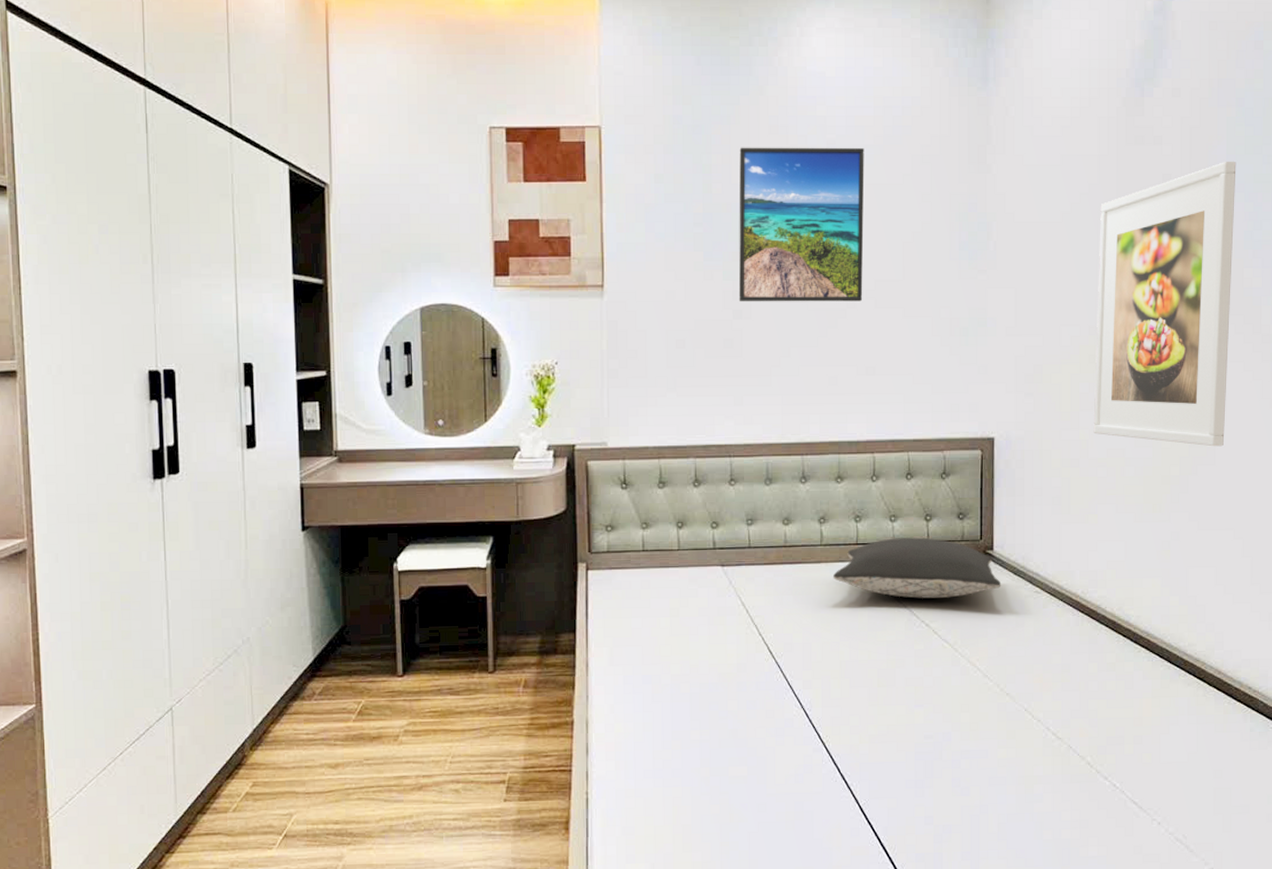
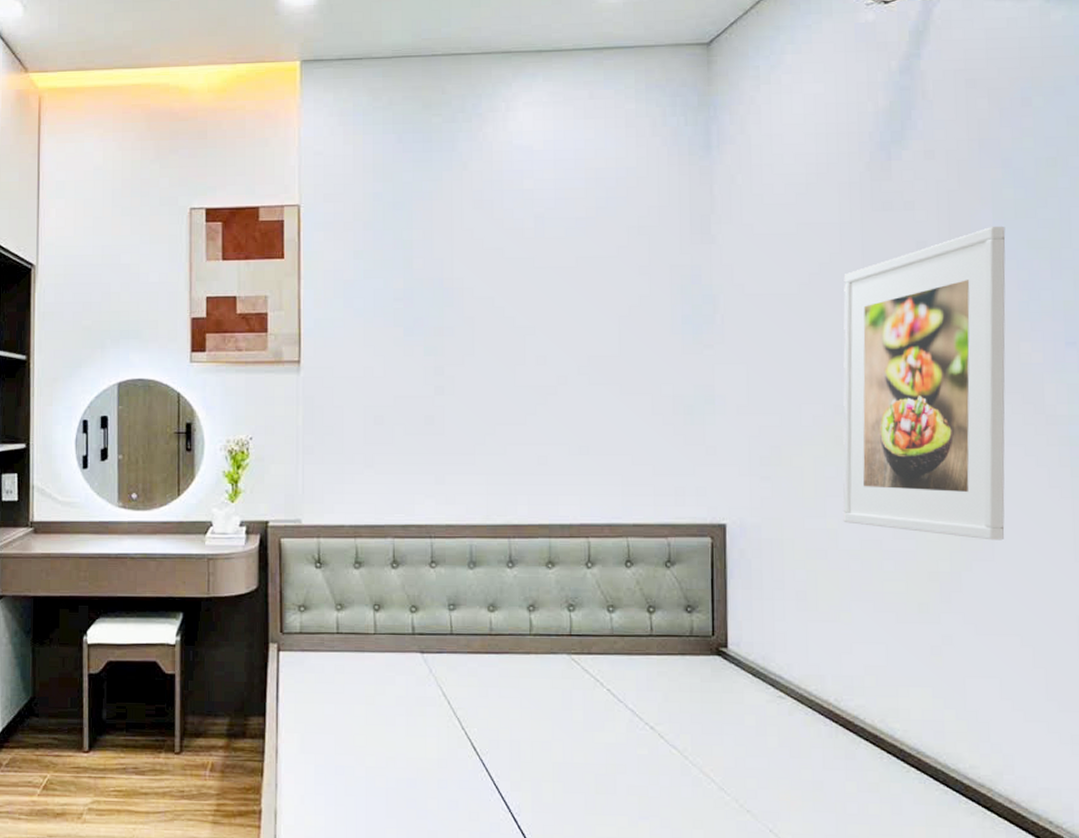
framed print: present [738,147,865,302] -> none [440,220,576,378]
pillow: present [833,537,1002,599] -> none [544,630,738,699]

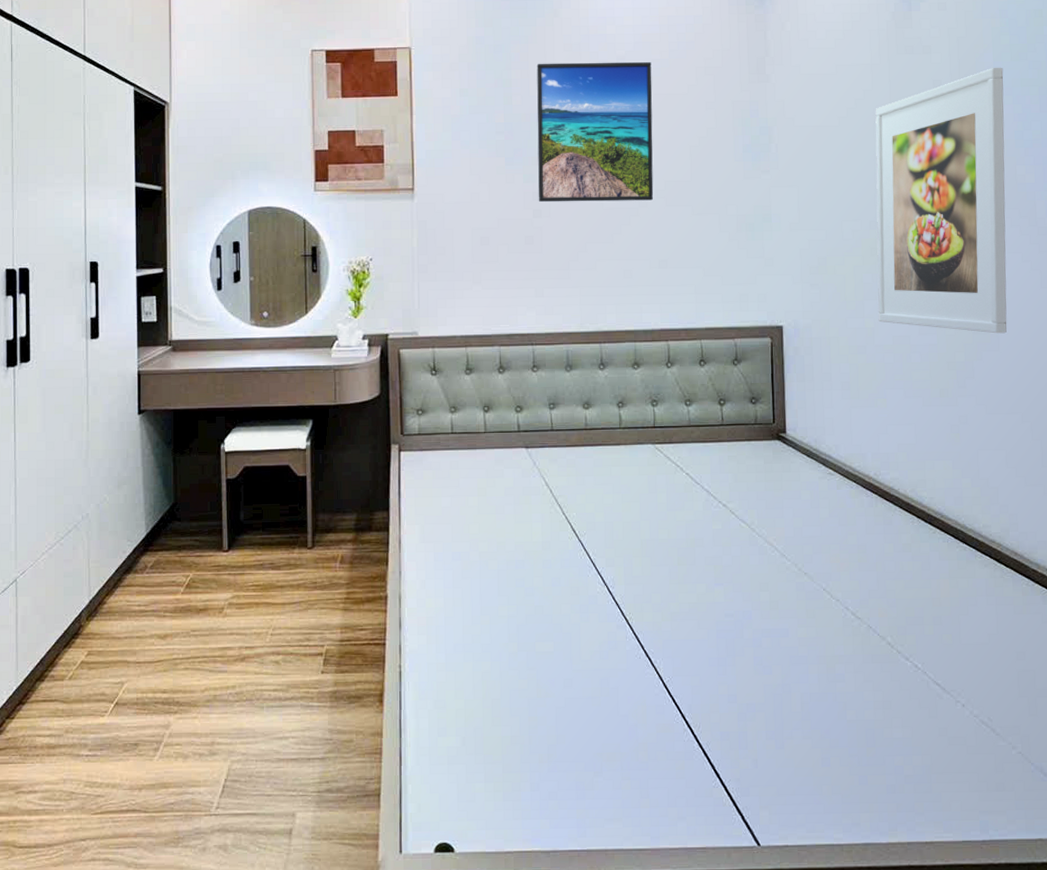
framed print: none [440,220,576,378] -> present [536,61,654,203]

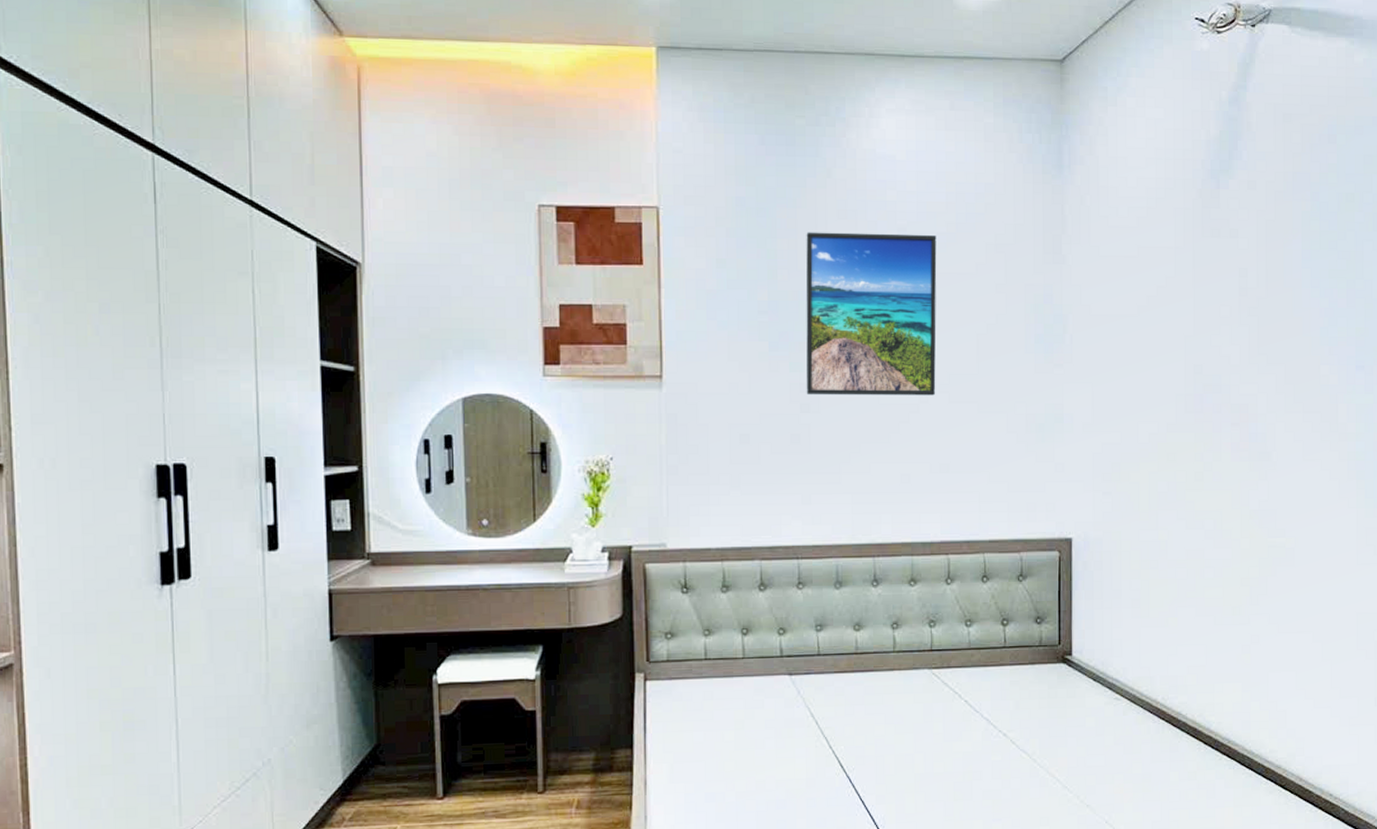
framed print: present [875,67,1007,334] -> none [1172,255,1312,548]

